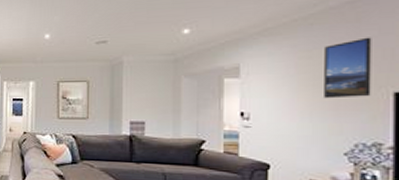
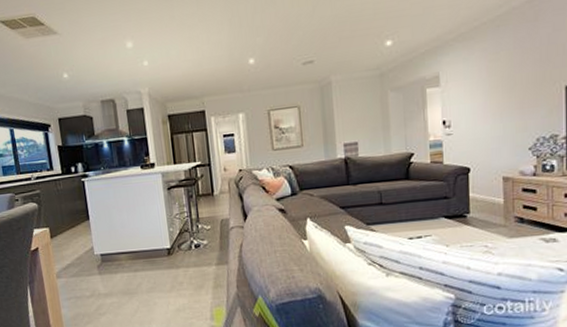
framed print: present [324,37,372,99] -> none [510,34,548,99]

